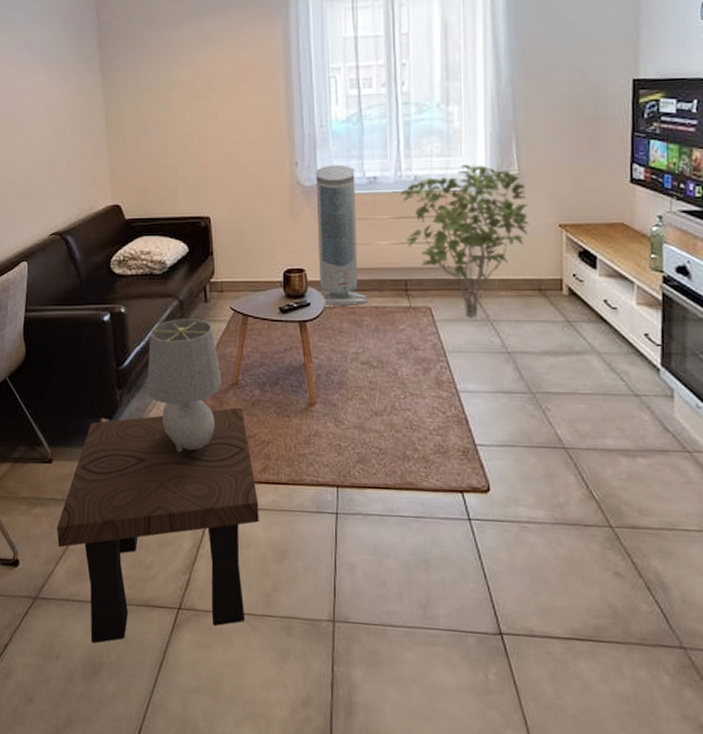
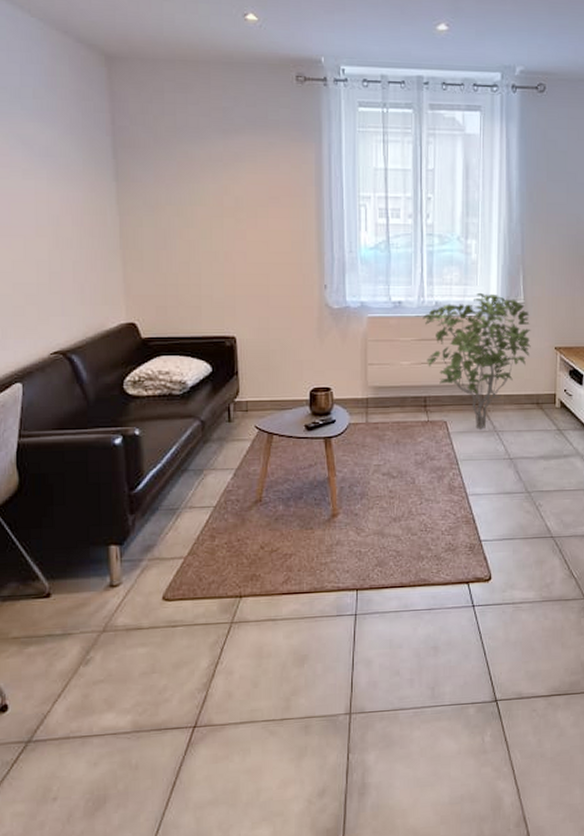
side table: present [57,407,259,643] -> none [55,523,280,777]
table lamp: present [147,319,222,452] -> none [163,439,245,572]
air purifier: present [315,164,367,305] -> none [344,289,389,422]

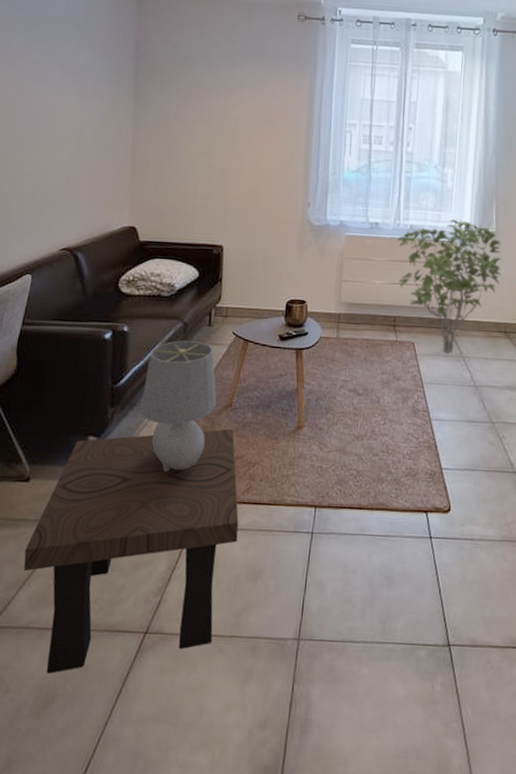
side table: none [55,523,280,777] -> present [23,428,239,674]
table lamp: none [163,439,245,572] -> present [140,340,217,472]

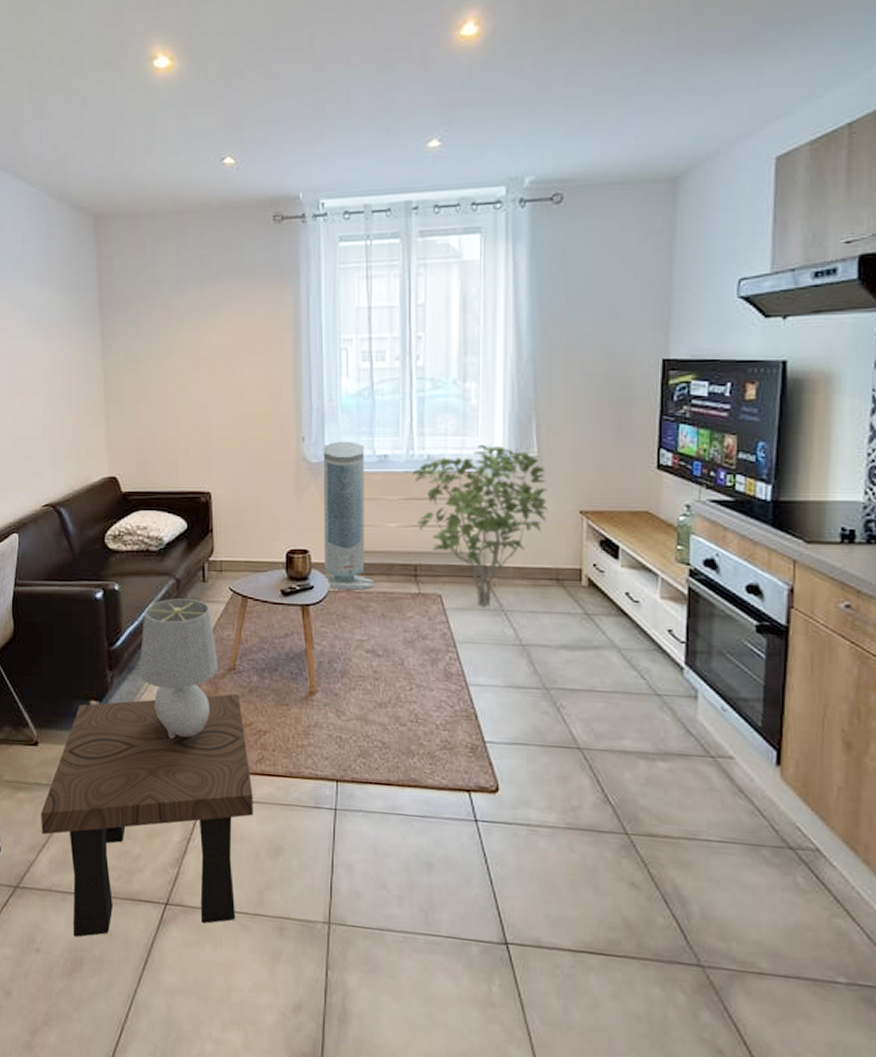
air purifier: none [318,208,360,337] -> present [323,441,374,590]

